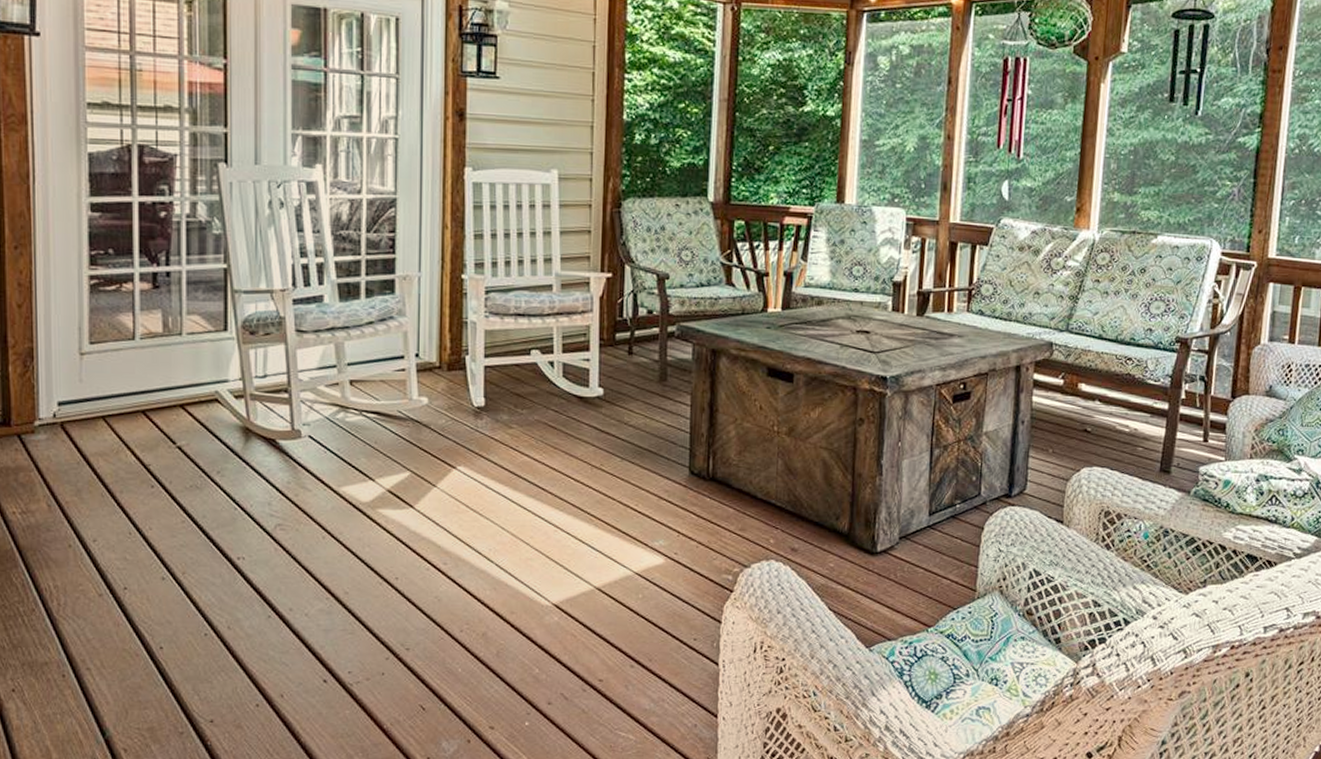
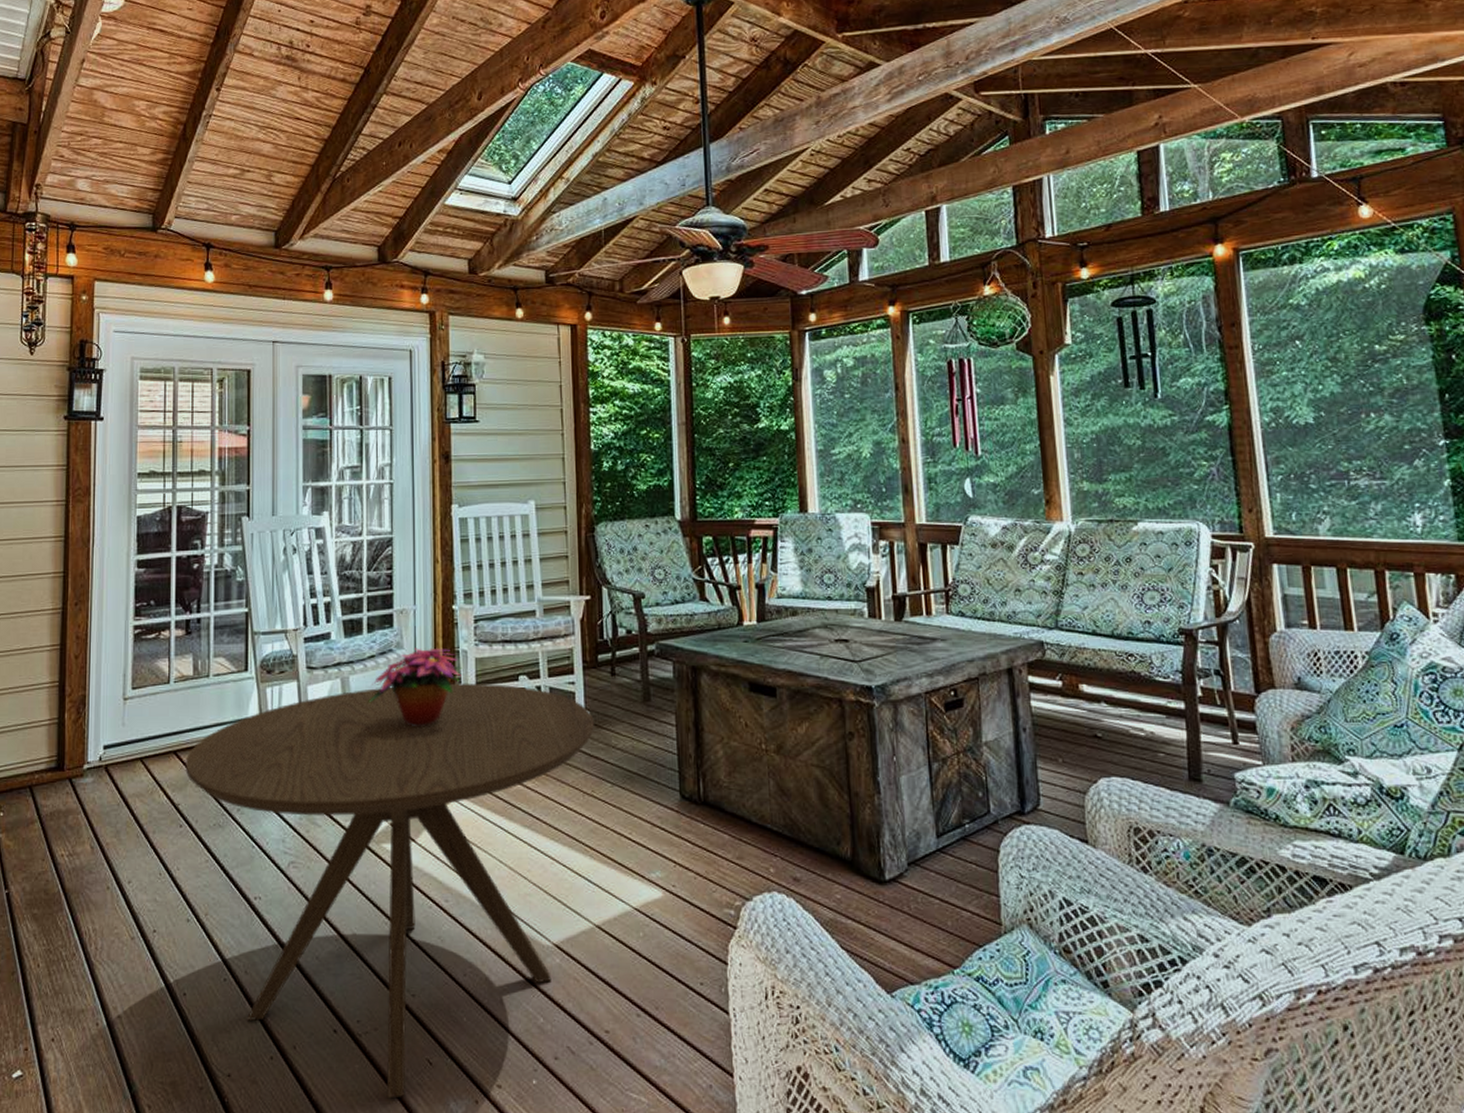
dining table: none [156,354,608,740] -> present [185,683,595,1099]
flower arrangement: none [365,316,470,396] -> present [368,648,463,726]

